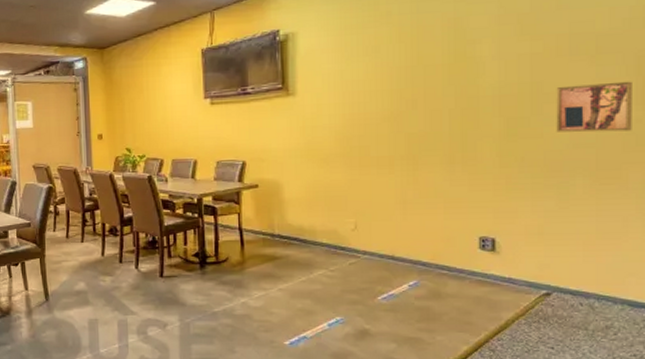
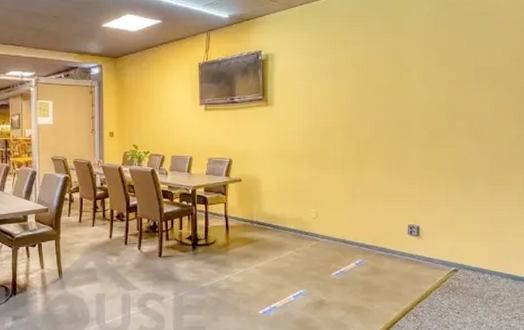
wall art: present [556,81,632,133] -> none [464,106,517,144]

